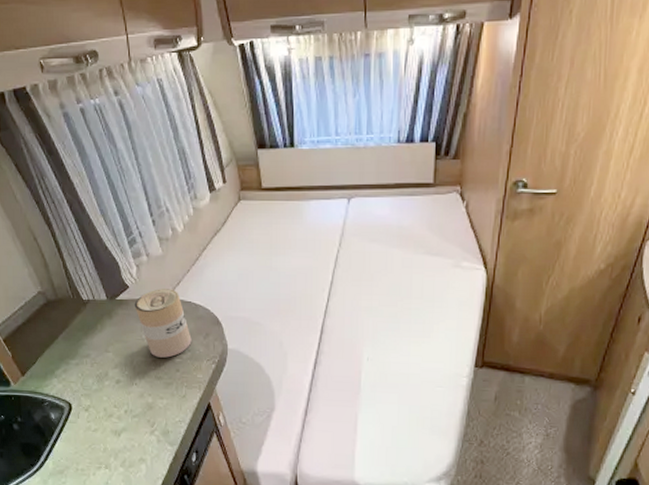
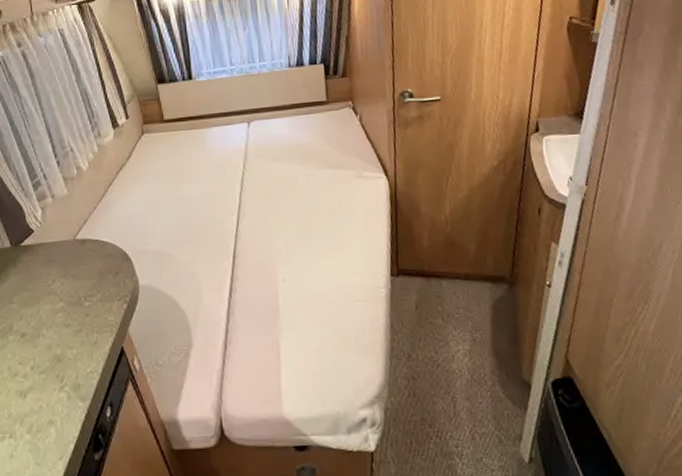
beverage can: present [134,289,192,358] -> none [40,228,101,303]

